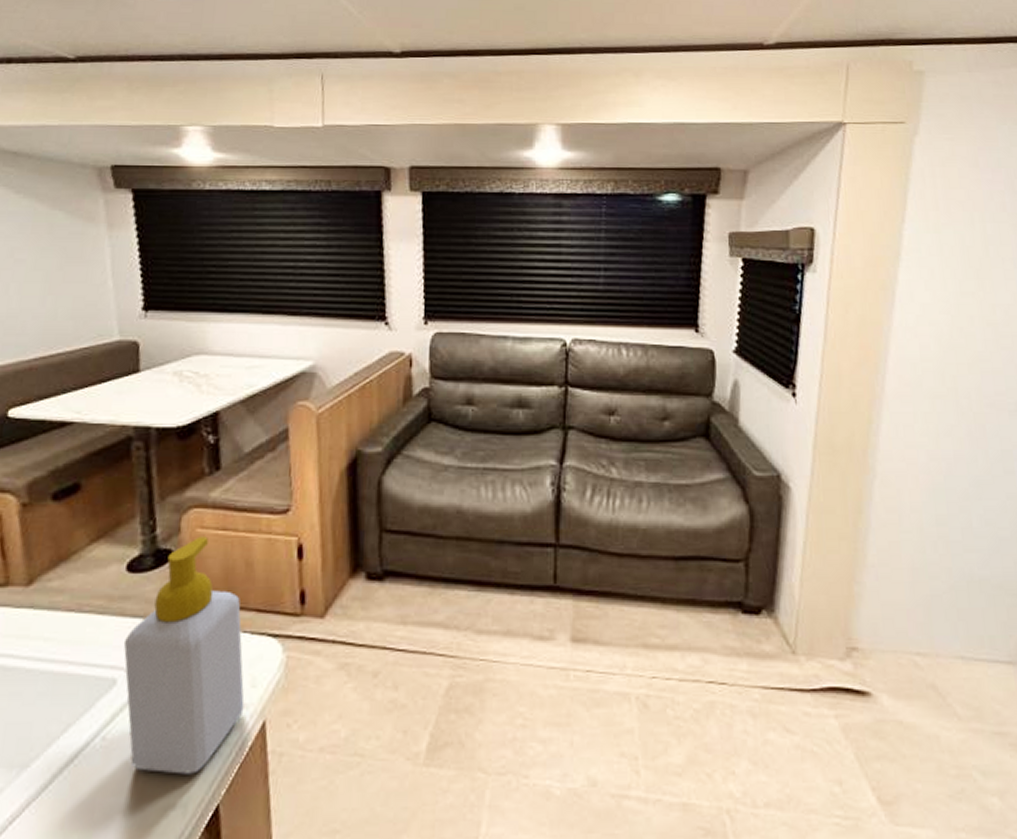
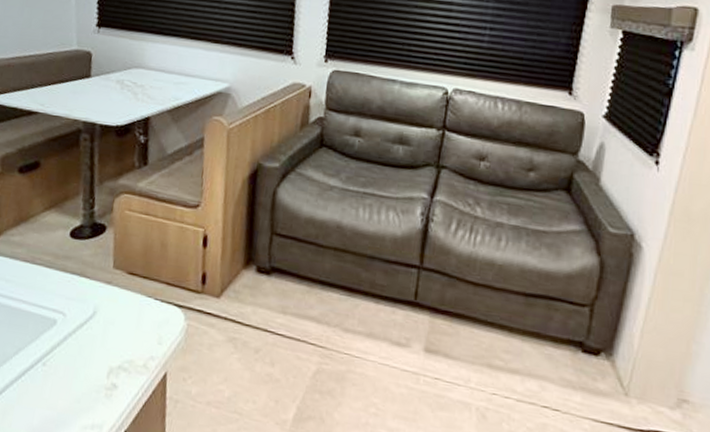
soap bottle: present [123,536,245,775] -> none [63,217,155,404]

